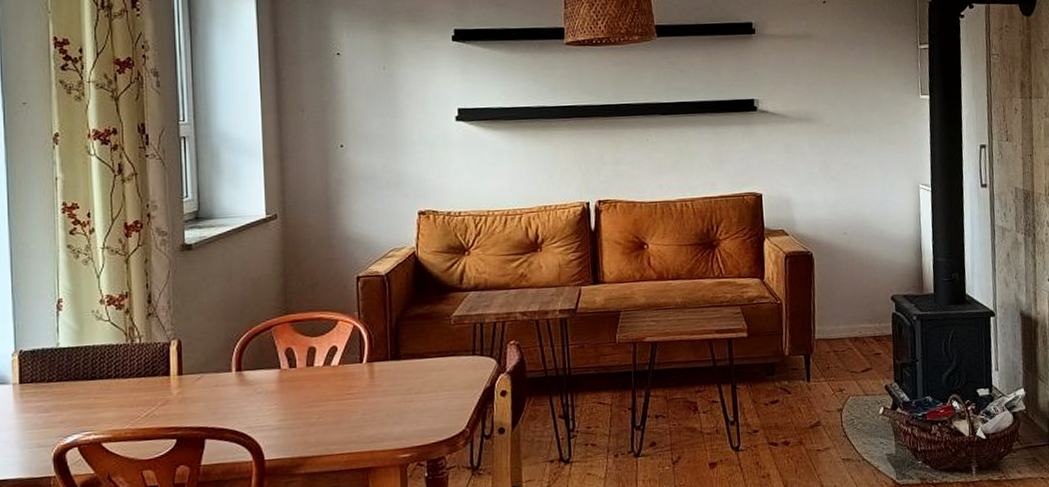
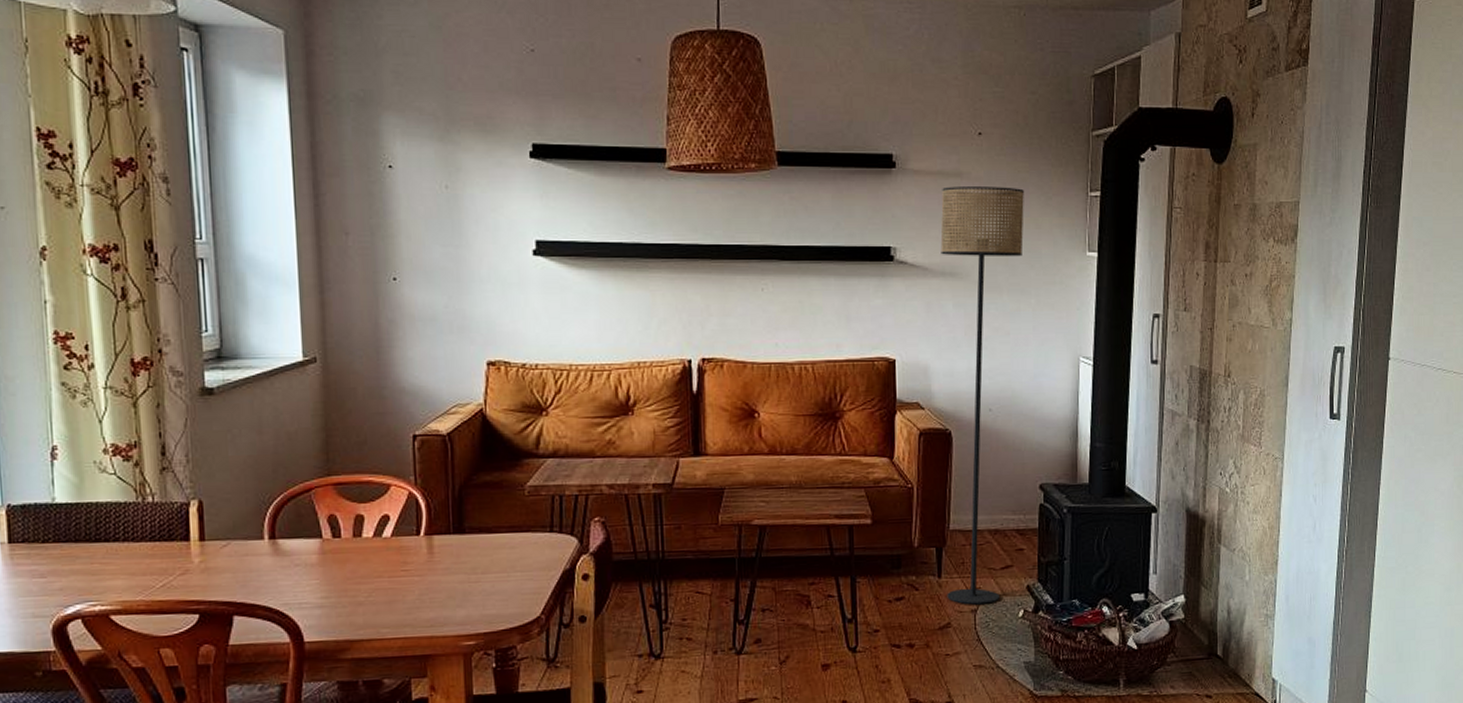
floor lamp: none [795,44,866,405] -> present [940,186,1024,605]

